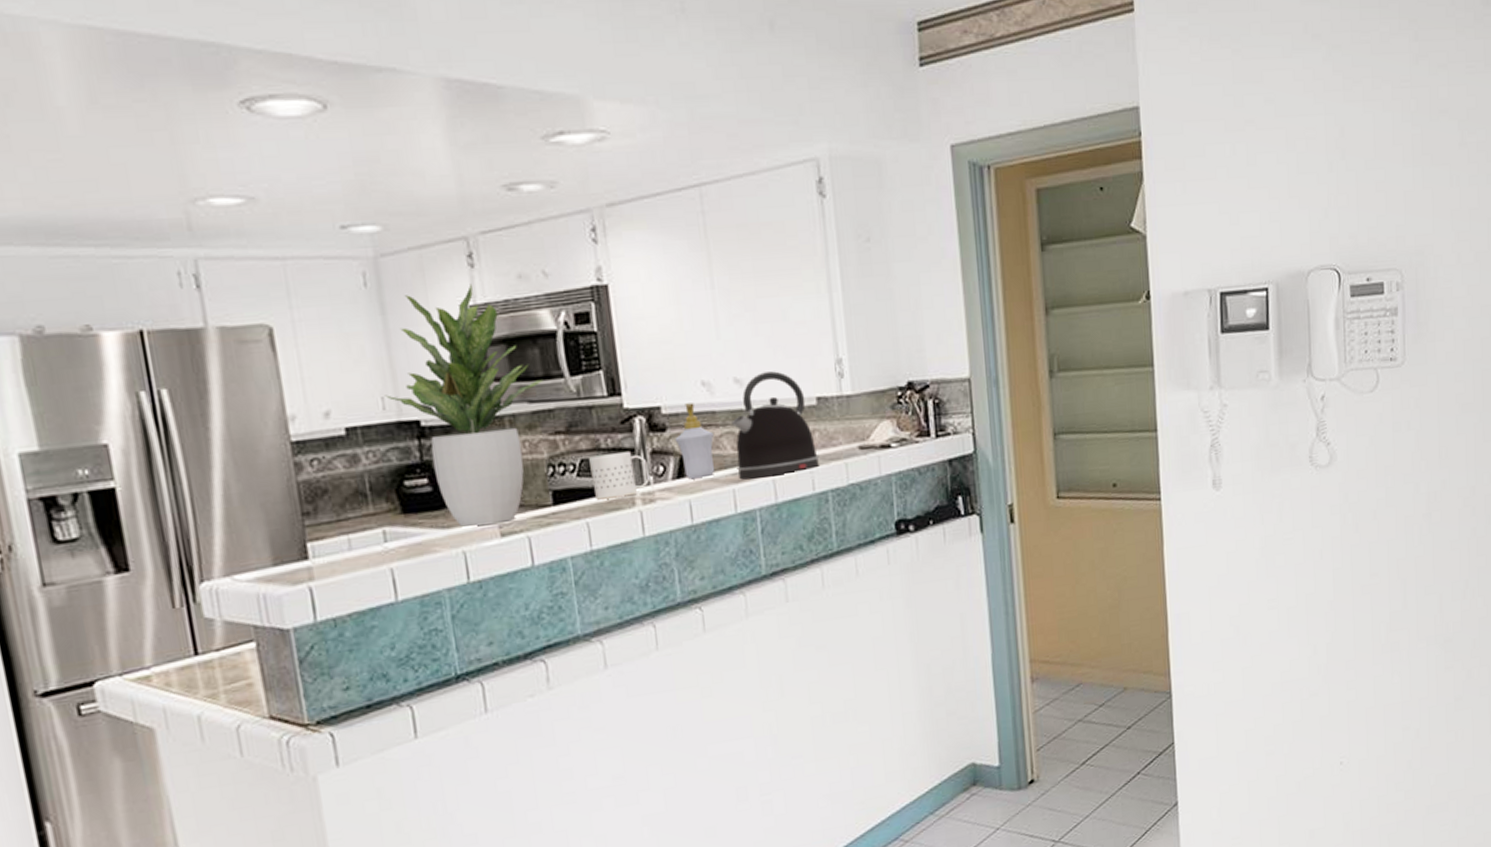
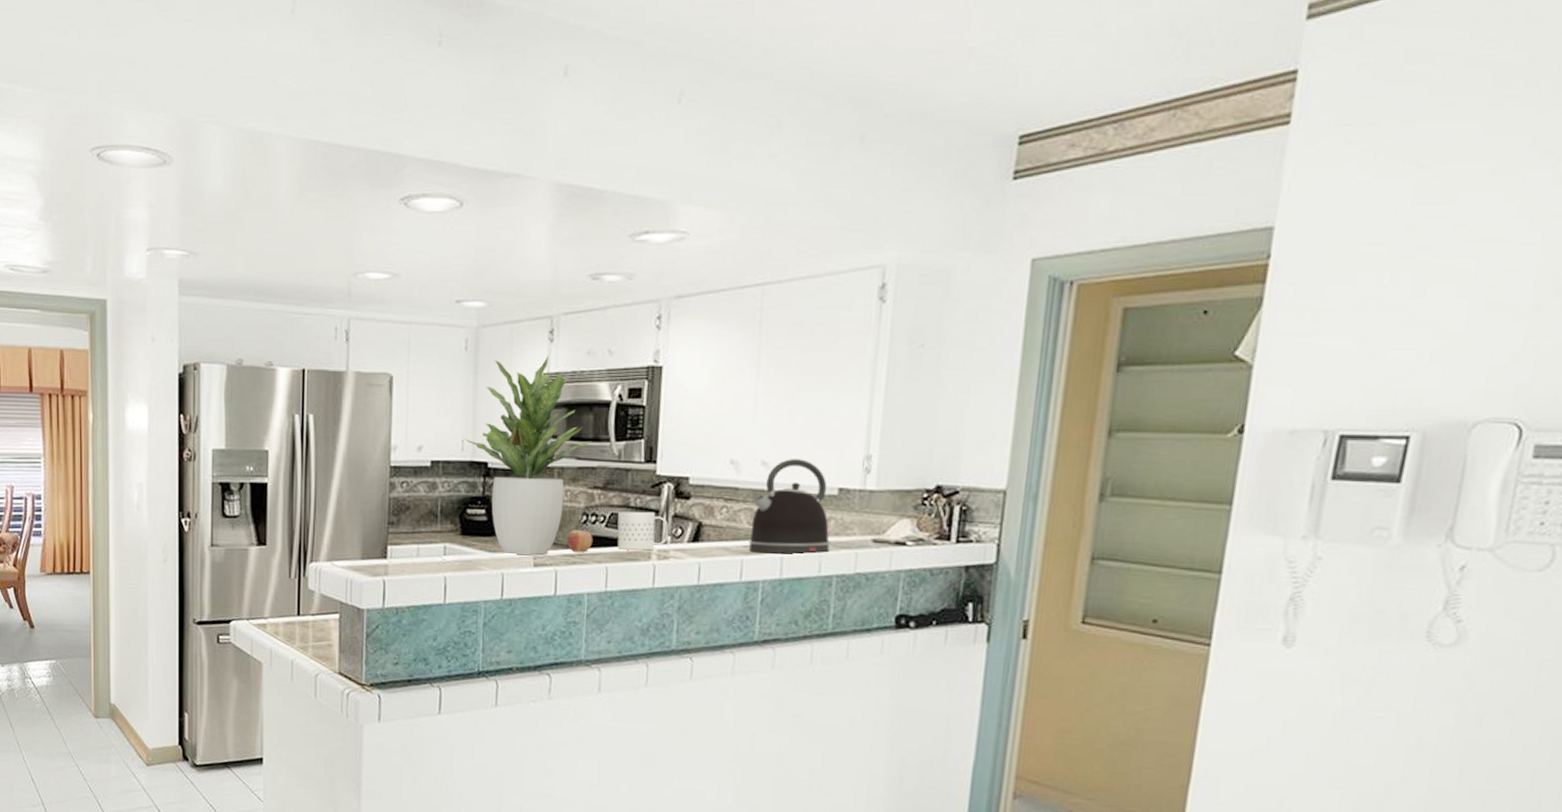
fruit: none [534,482,567,512] -> present [567,527,593,553]
soap bottle: present [675,403,715,480] -> none [696,477,734,546]

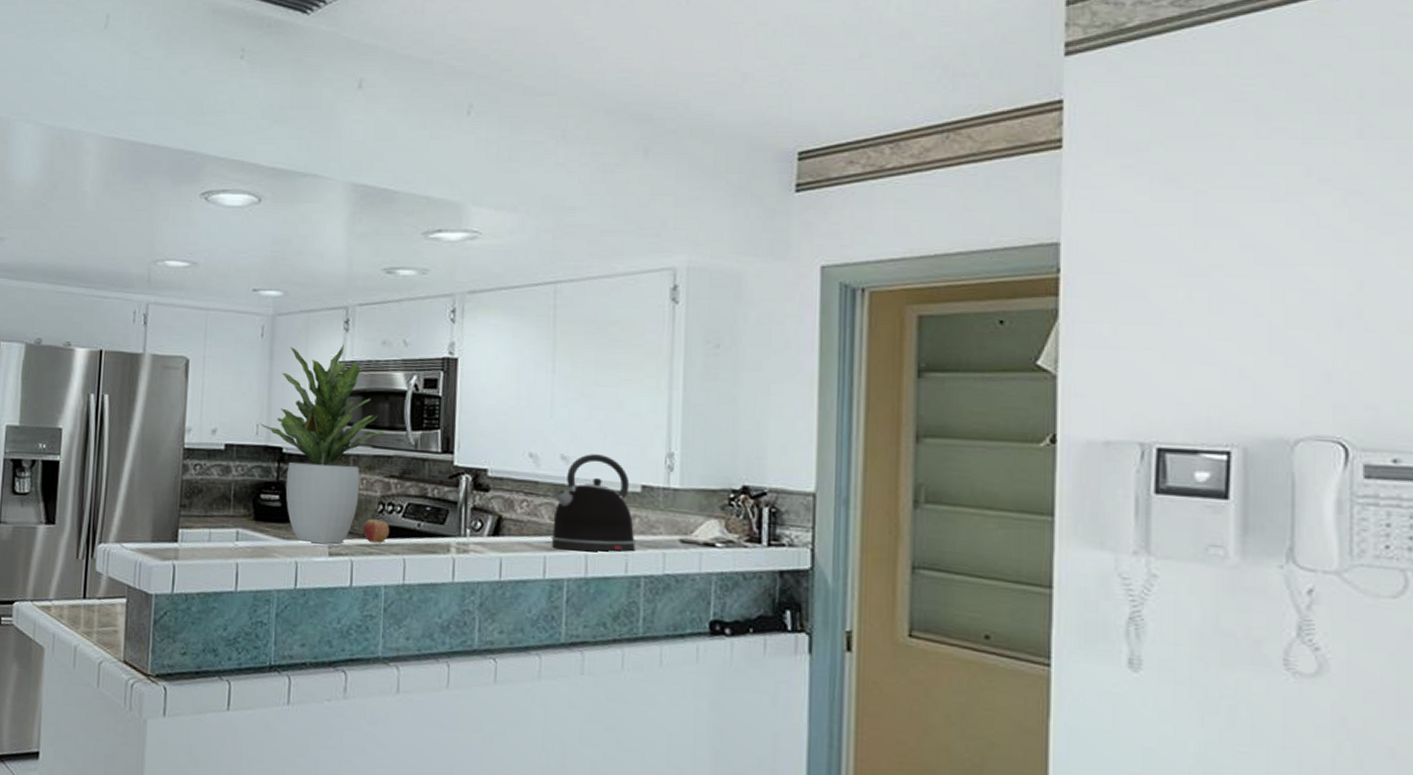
mug: present [617,511,669,551] -> none [414,502,468,543]

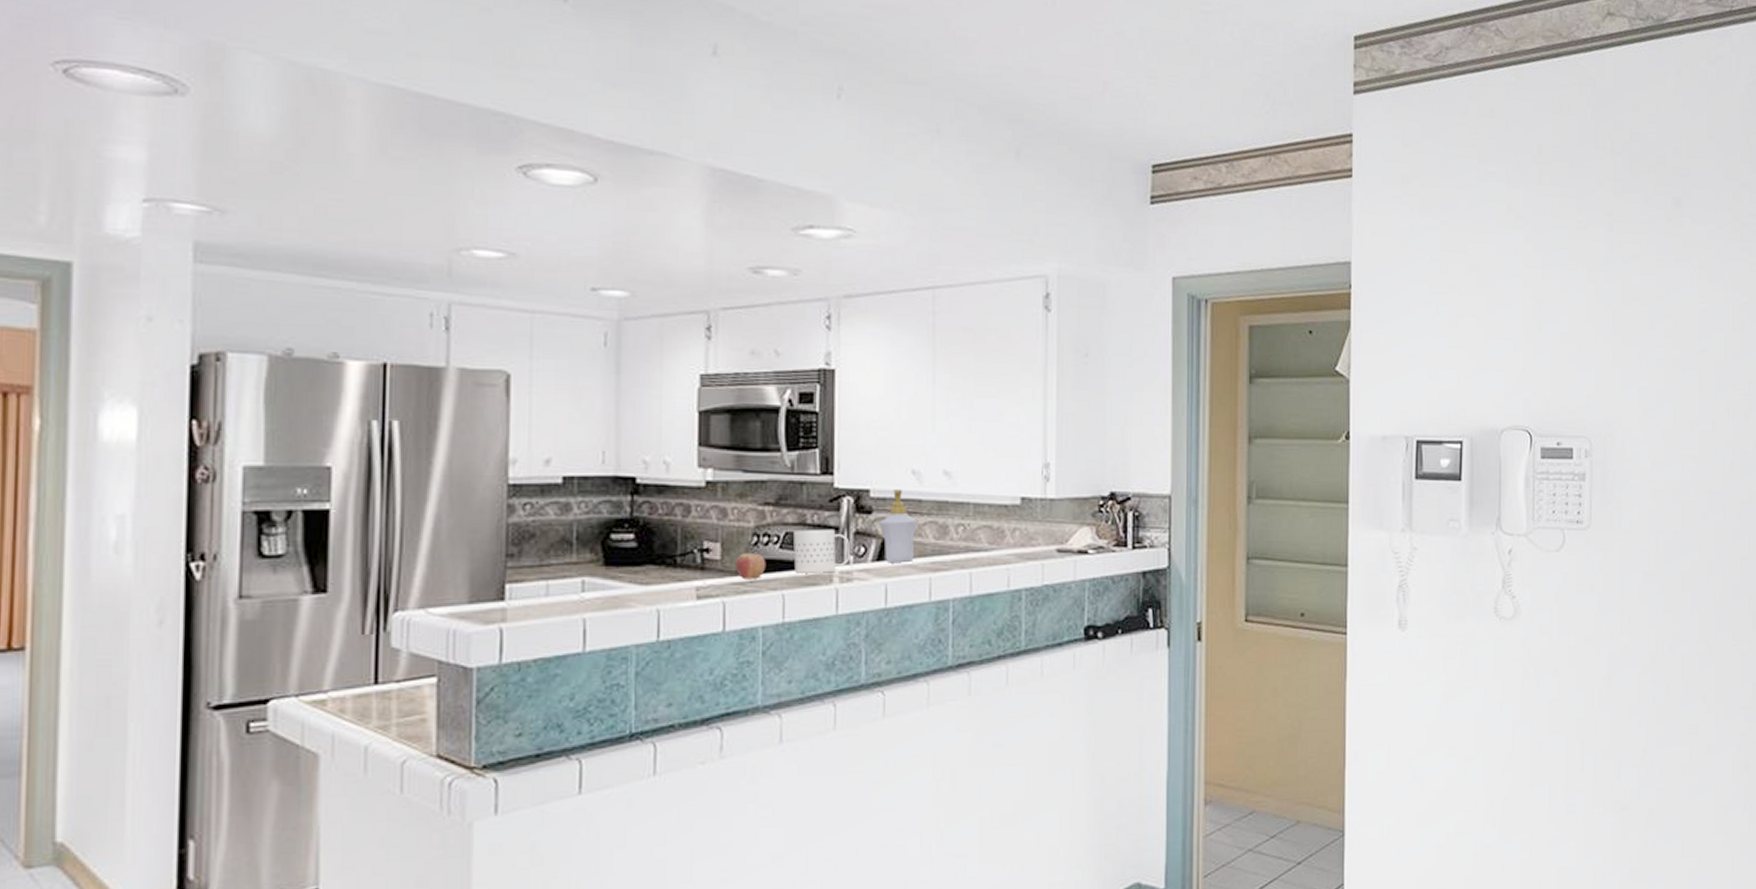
potted plant: present [259,344,388,545] -> none [606,354,760,587]
mug: none [414,502,468,543] -> present [792,528,851,575]
soap bottle: none [496,470,534,541] -> present [879,489,918,563]
kettle: present [551,454,637,553] -> none [936,468,1018,569]

